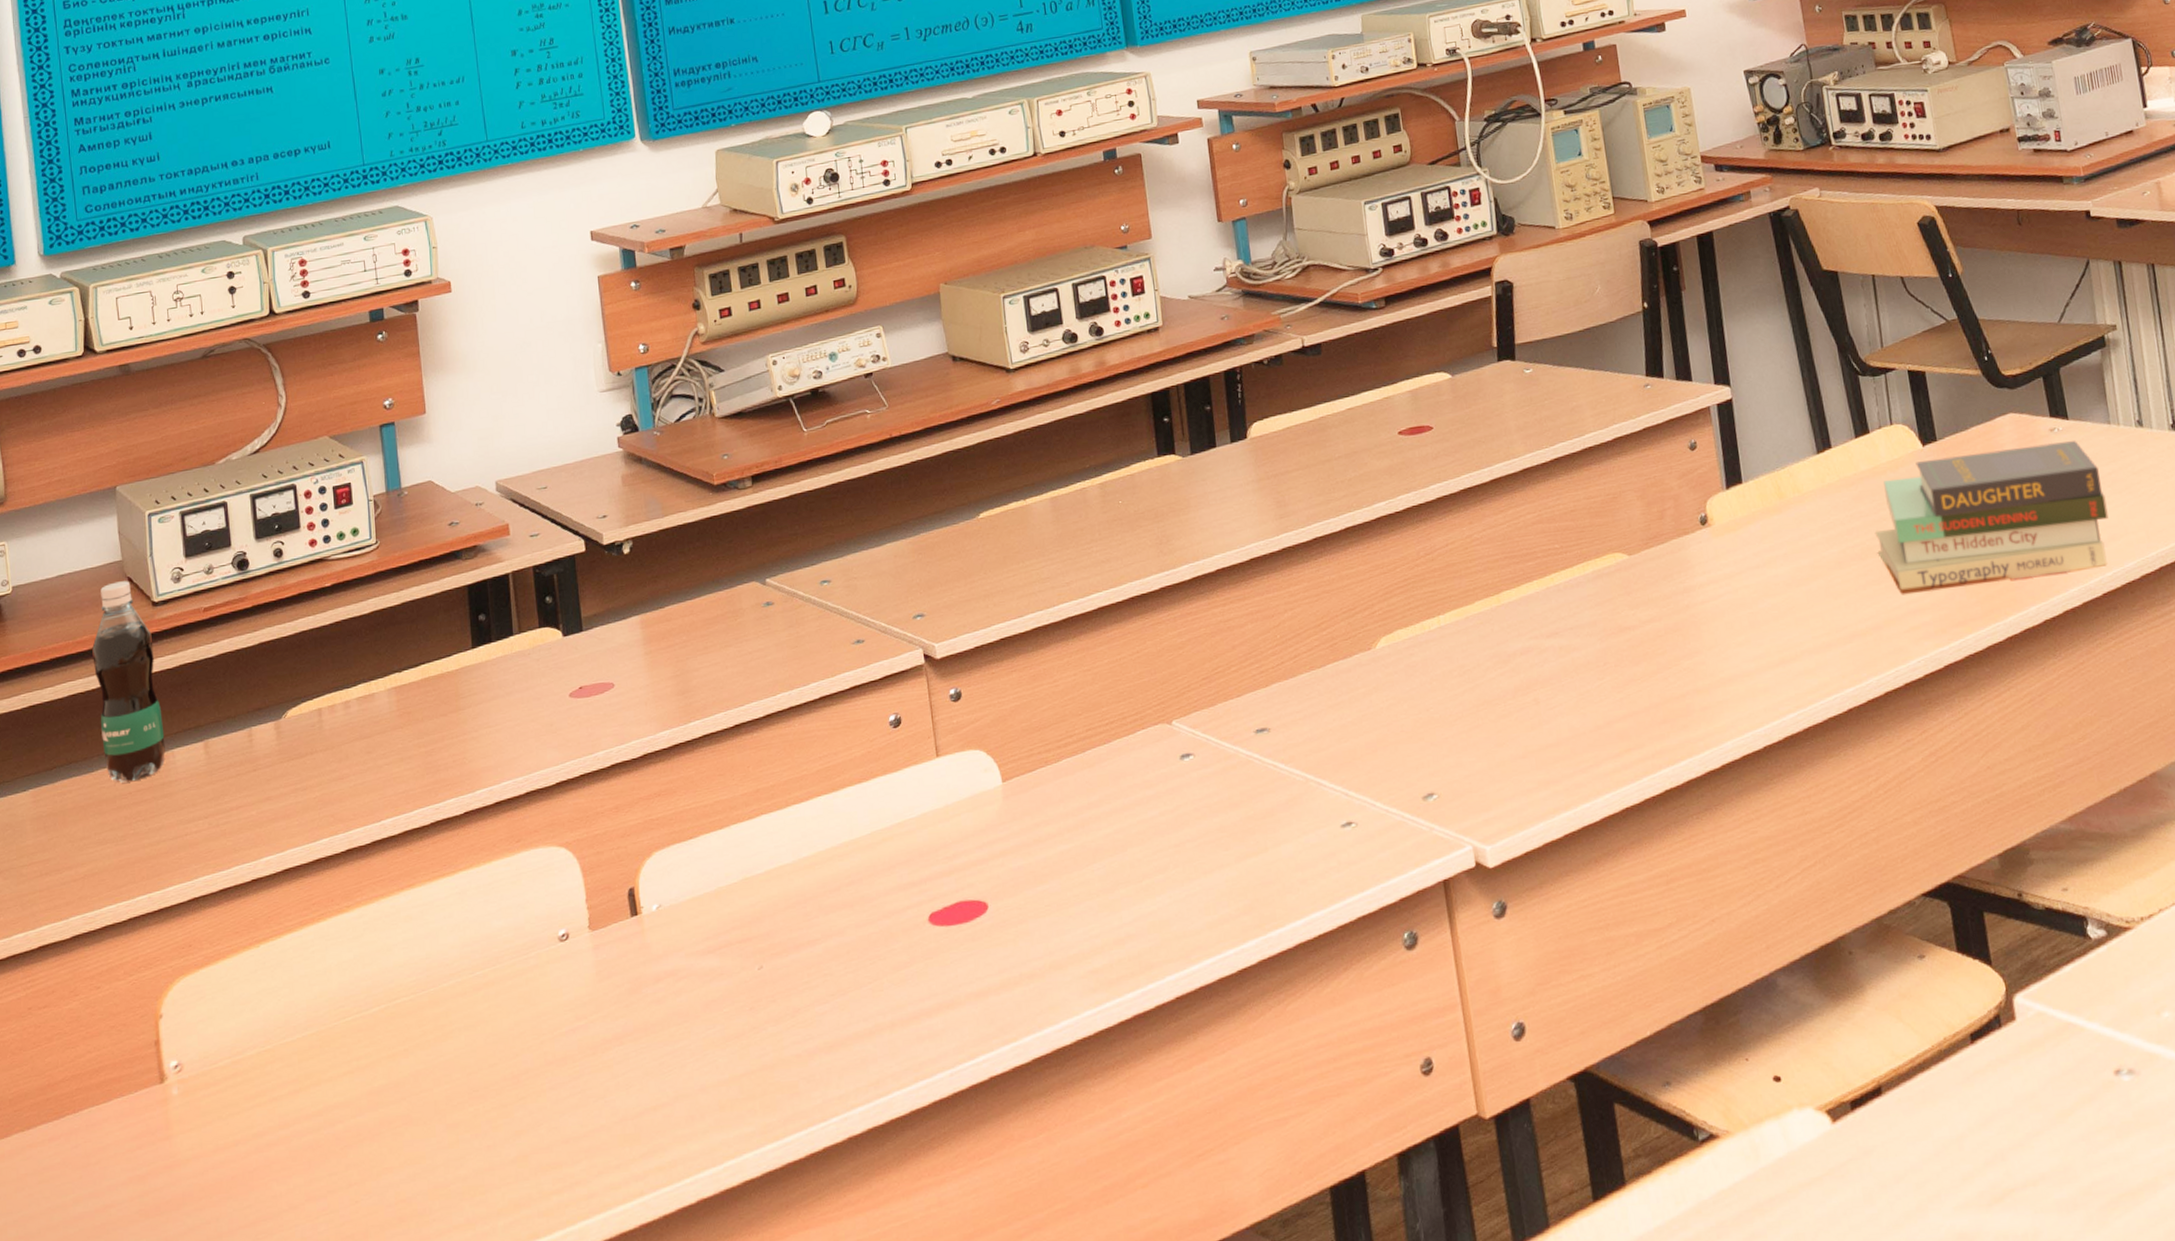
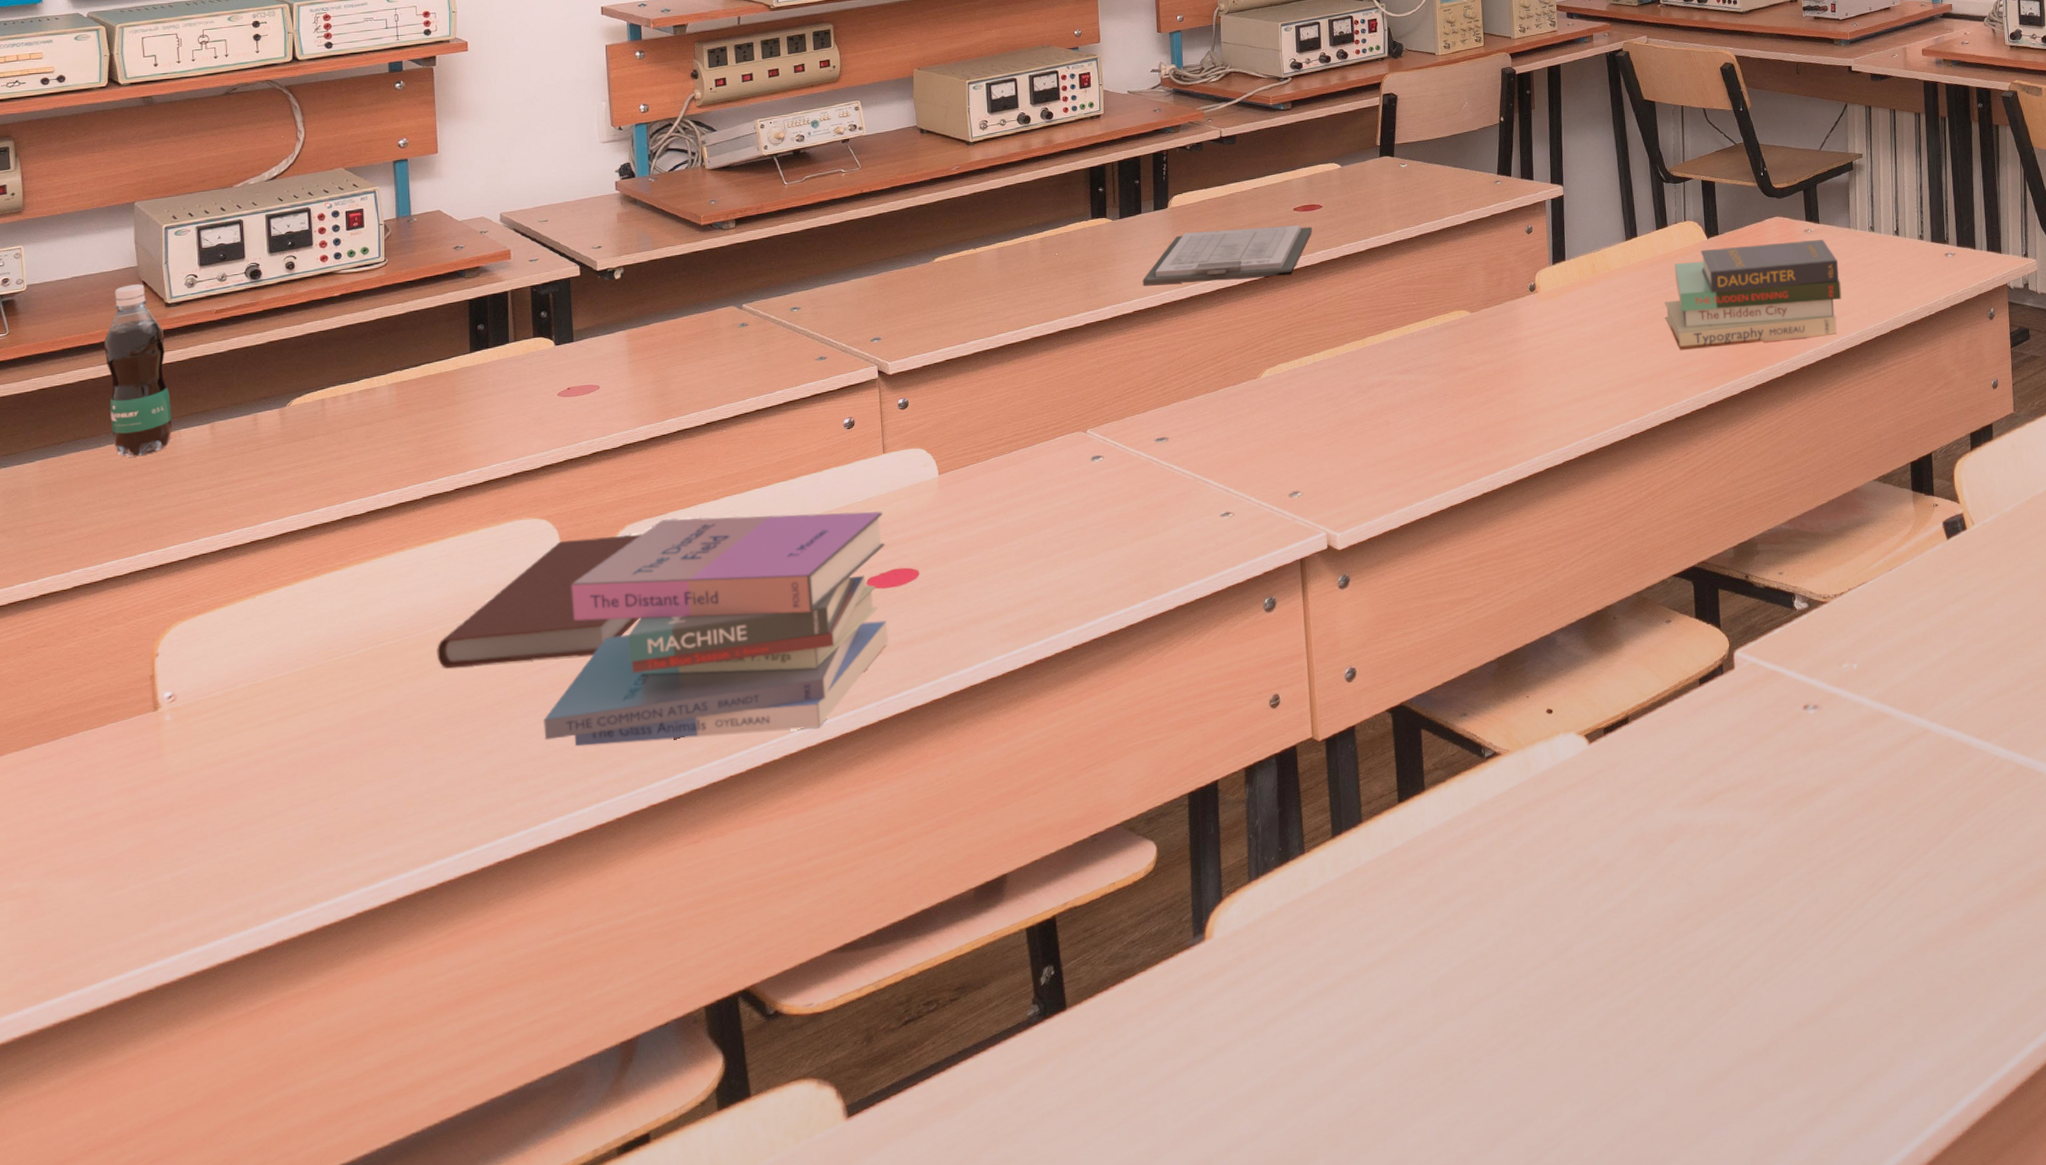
book: none [455,862,673,1029] -> present [437,533,643,668]
books: none [575,829,958,1126] -> present [544,511,888,747]
clipboard: none [1224,452,1424,537] -> present [1143,225,1313,285]

